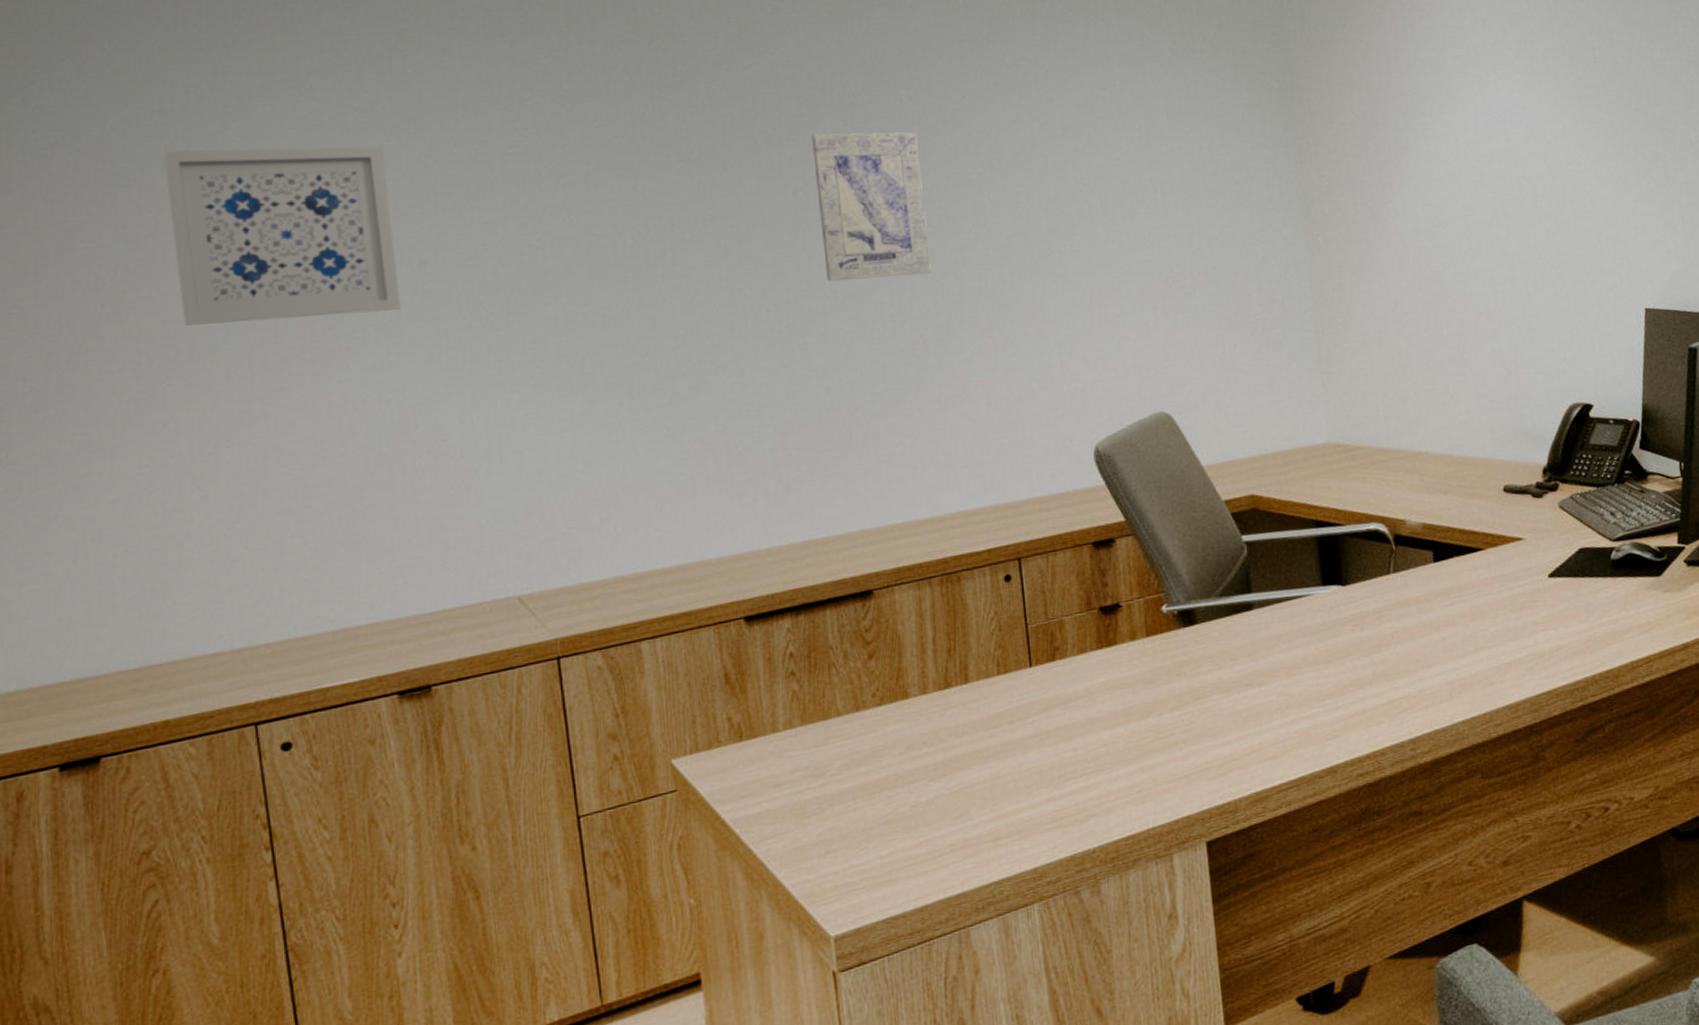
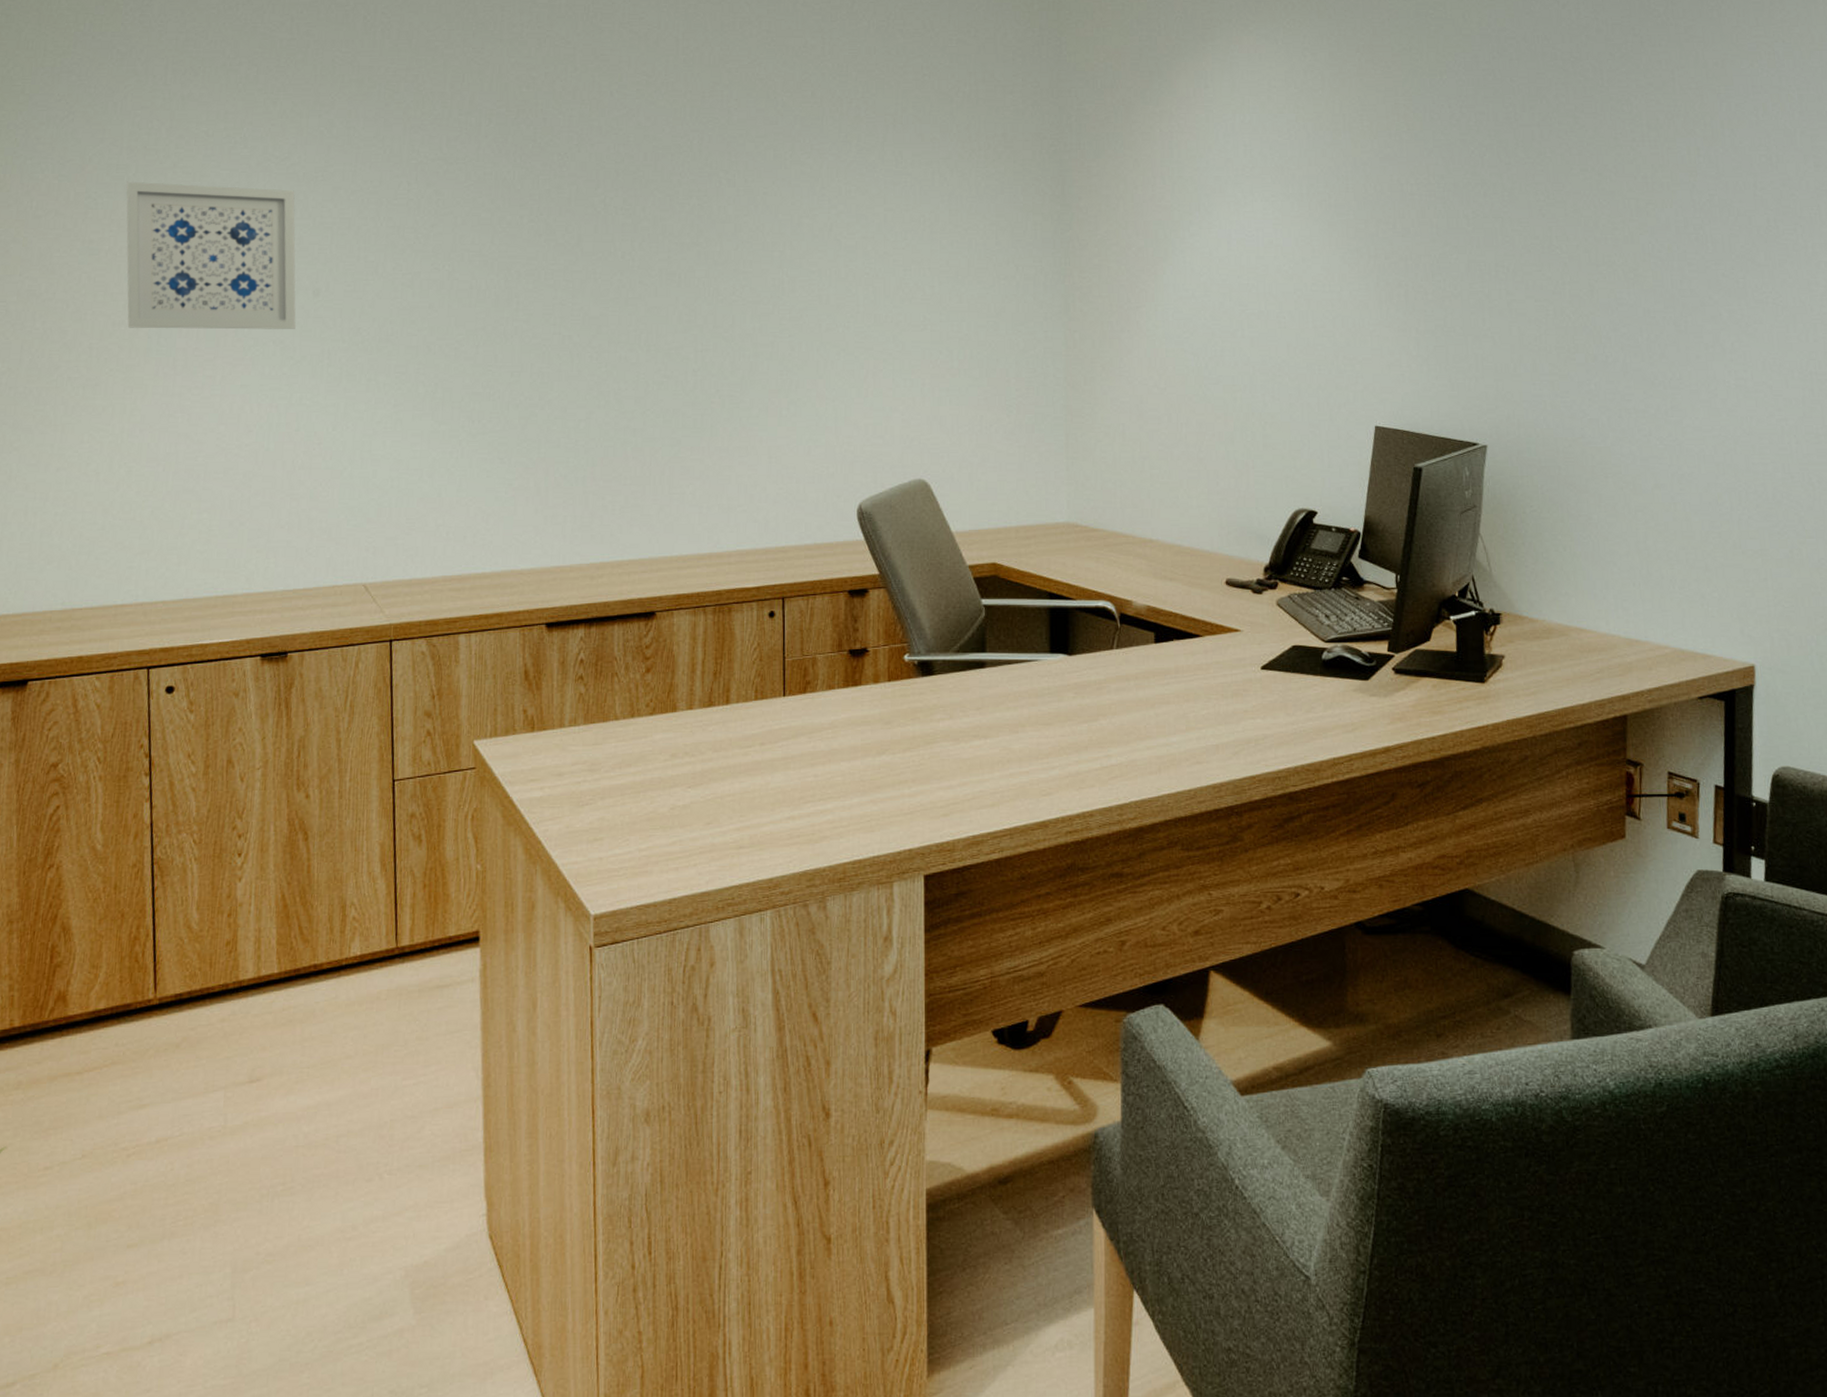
wall art: present [812,132,931,282] -> none [642,206,732,337]

